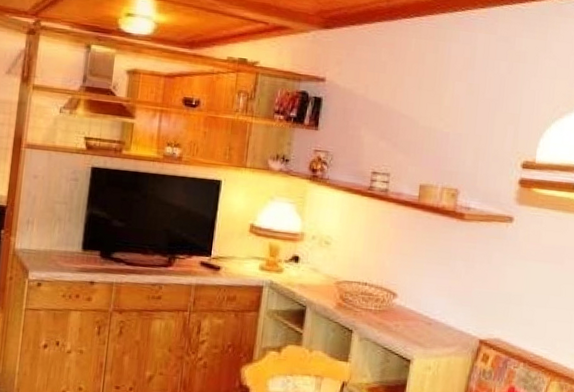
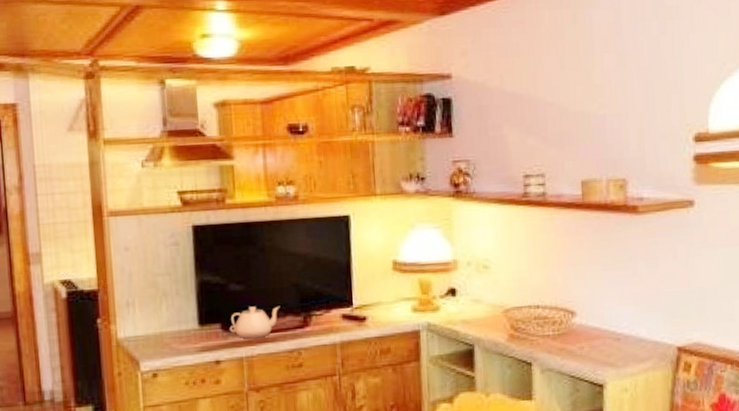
teapot: none [106,241,152,269] -> present [229,305,281,339]

